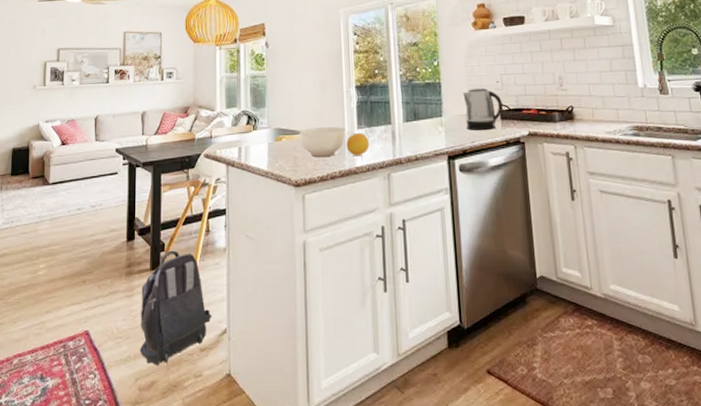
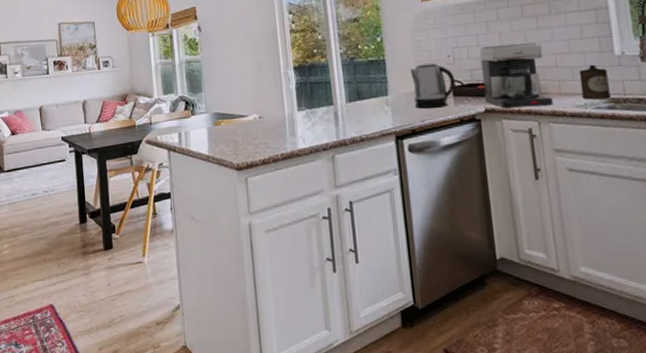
backpack: present [139,250,212,365] -> none [97,232,165,336]
bowl: present [298,127,346,157] -> none [237,109,286,140]
fruit: present [346,132,370,157] -> none [287,114,312,139]
coffee maker: none [525,73,587,133] -> present [480,43,553,109]
canister: none [609,95,635,127] -> present [579,64,610,100]

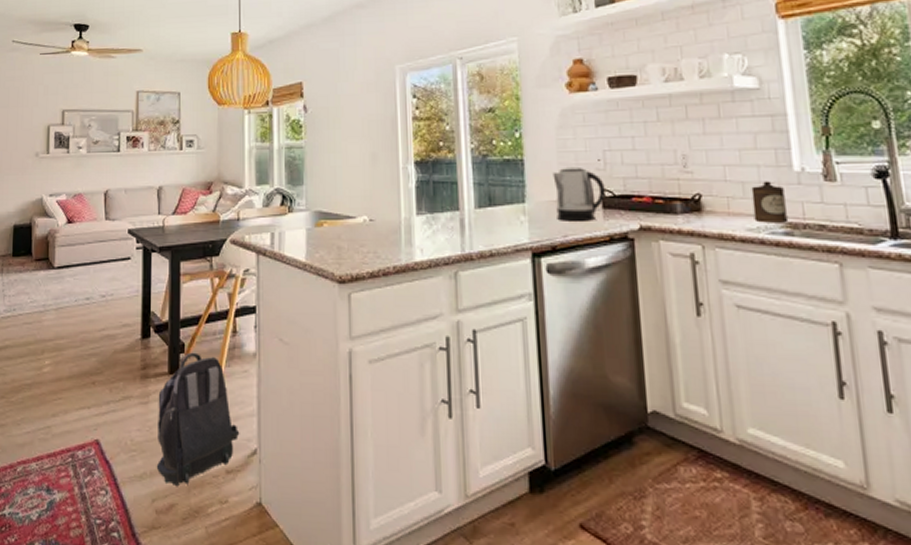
backpack: none [97,232,165,336] -> present [156,352,240,486]
coffee maker: present [480,43,553,109] -> none [636,150,720,227]

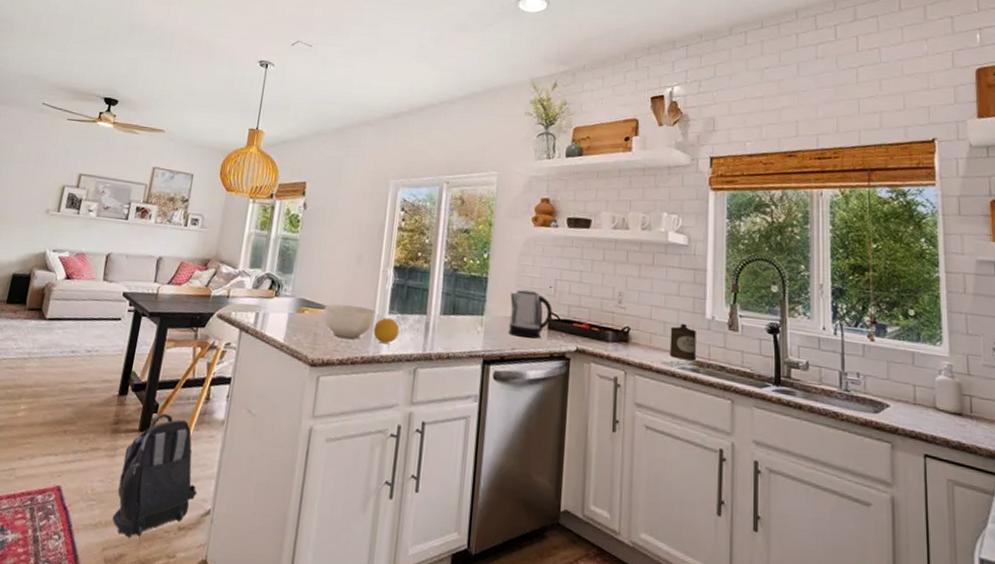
bowl: none [343,212,402,248] -> present [324,304,376,339]
fruit: none [402,219,432,249] -> present [373,317,400,344]

